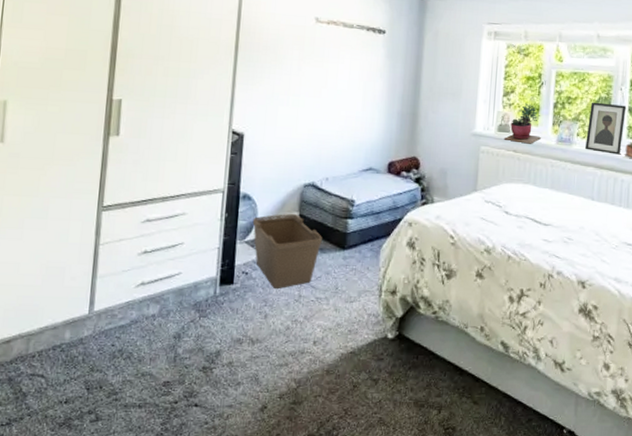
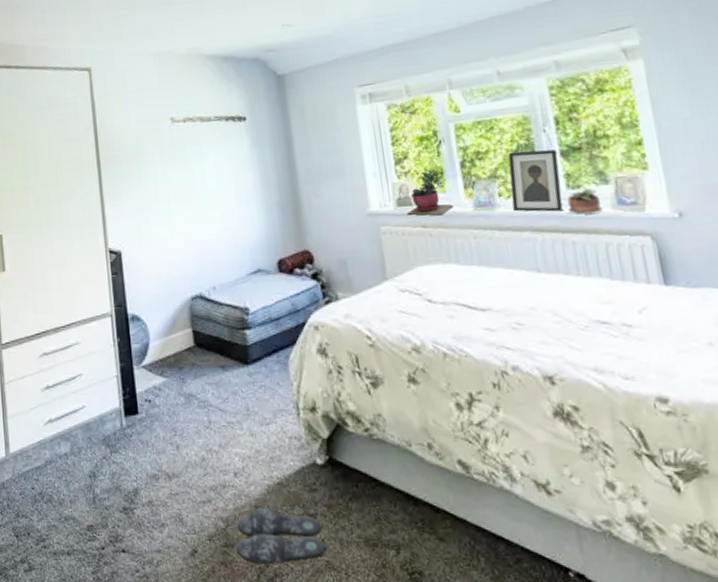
bicycle basket: present [252,214,322,288] -> none [145,331,222,415]
slippers: none [303,373,381,419] -> present [236,508,326,564]

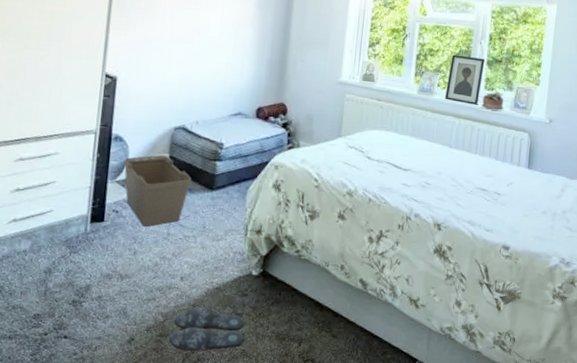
bicycle basket: none [145,331,222,415] -> present [123,155,191,227]
succulent plant: present [406,168,455,216] -> none [368,54,405,93]

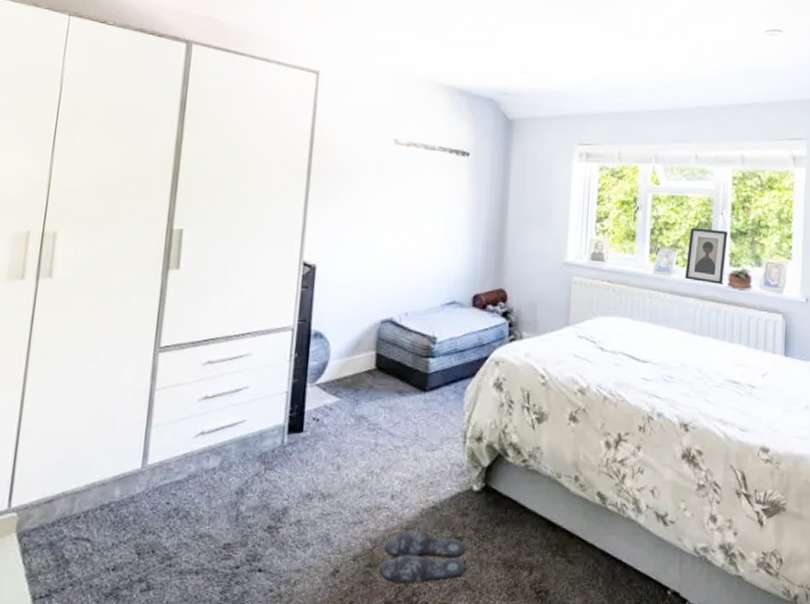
bicycle basket: present [123,155,191,227] -> none [324,353,401,436]

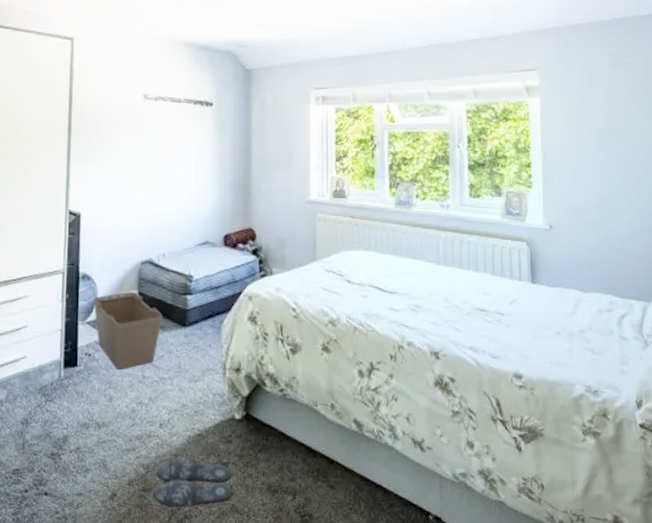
bicycle basket: none [324,353,401,436] -> present [93,292,162,369]
picture frame: present [685,227,728,284] -> none [426,161,466,215]
succulent plant: present [725,268,753,292] -> none [466,199,495,222]

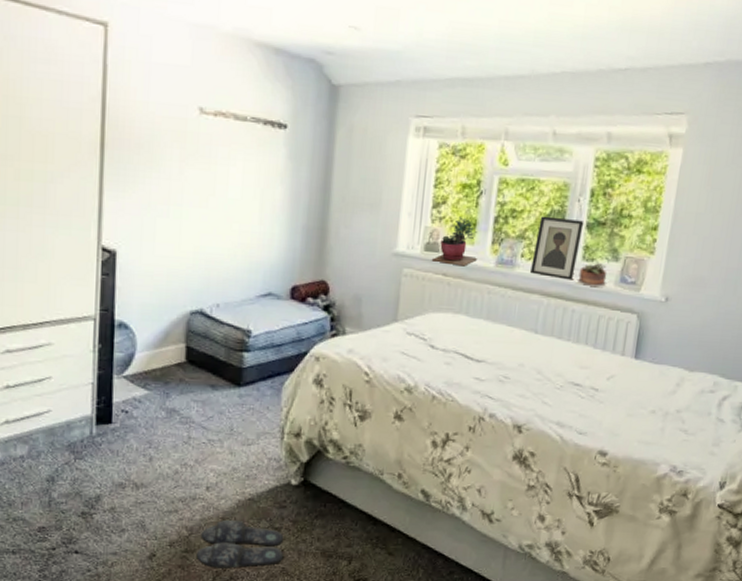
bicycle basket: present [93,292,162,369] -> none [131,345,214,429]
succulent plant: none [340,167,380,209] -> present [431,217,478,266]
picture frame: none [426,161,466,215] -> present [530,216,584,280]
succulent plant: none [466,199,495,222] -> present [575,263,608,289]

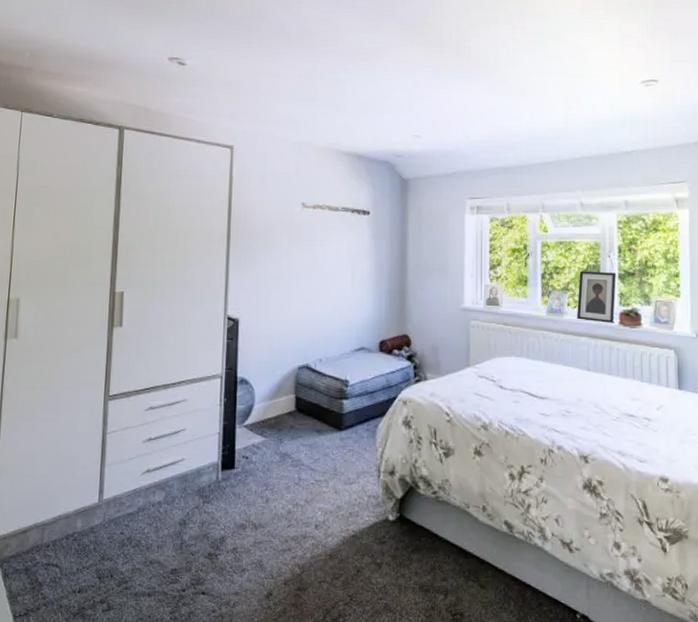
slippers: present [196,520,284,569] -> none [308,557,386,606]
succulent plant: present [431,217,478,266] -> none [493,275,532,316]

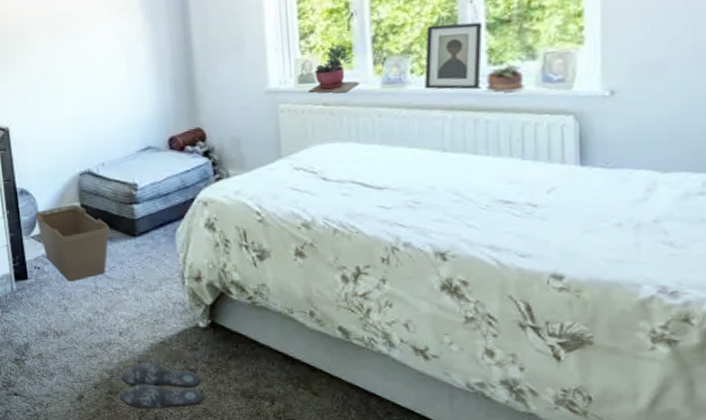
bicycle basket: none [250,397,319,472] -> present [34,205,110,281]
slippers: none [308,557,386,606] -> present [120,363,204,409]
succulent plant: none [493,275,532,316] -> present [308,43,361,93]

